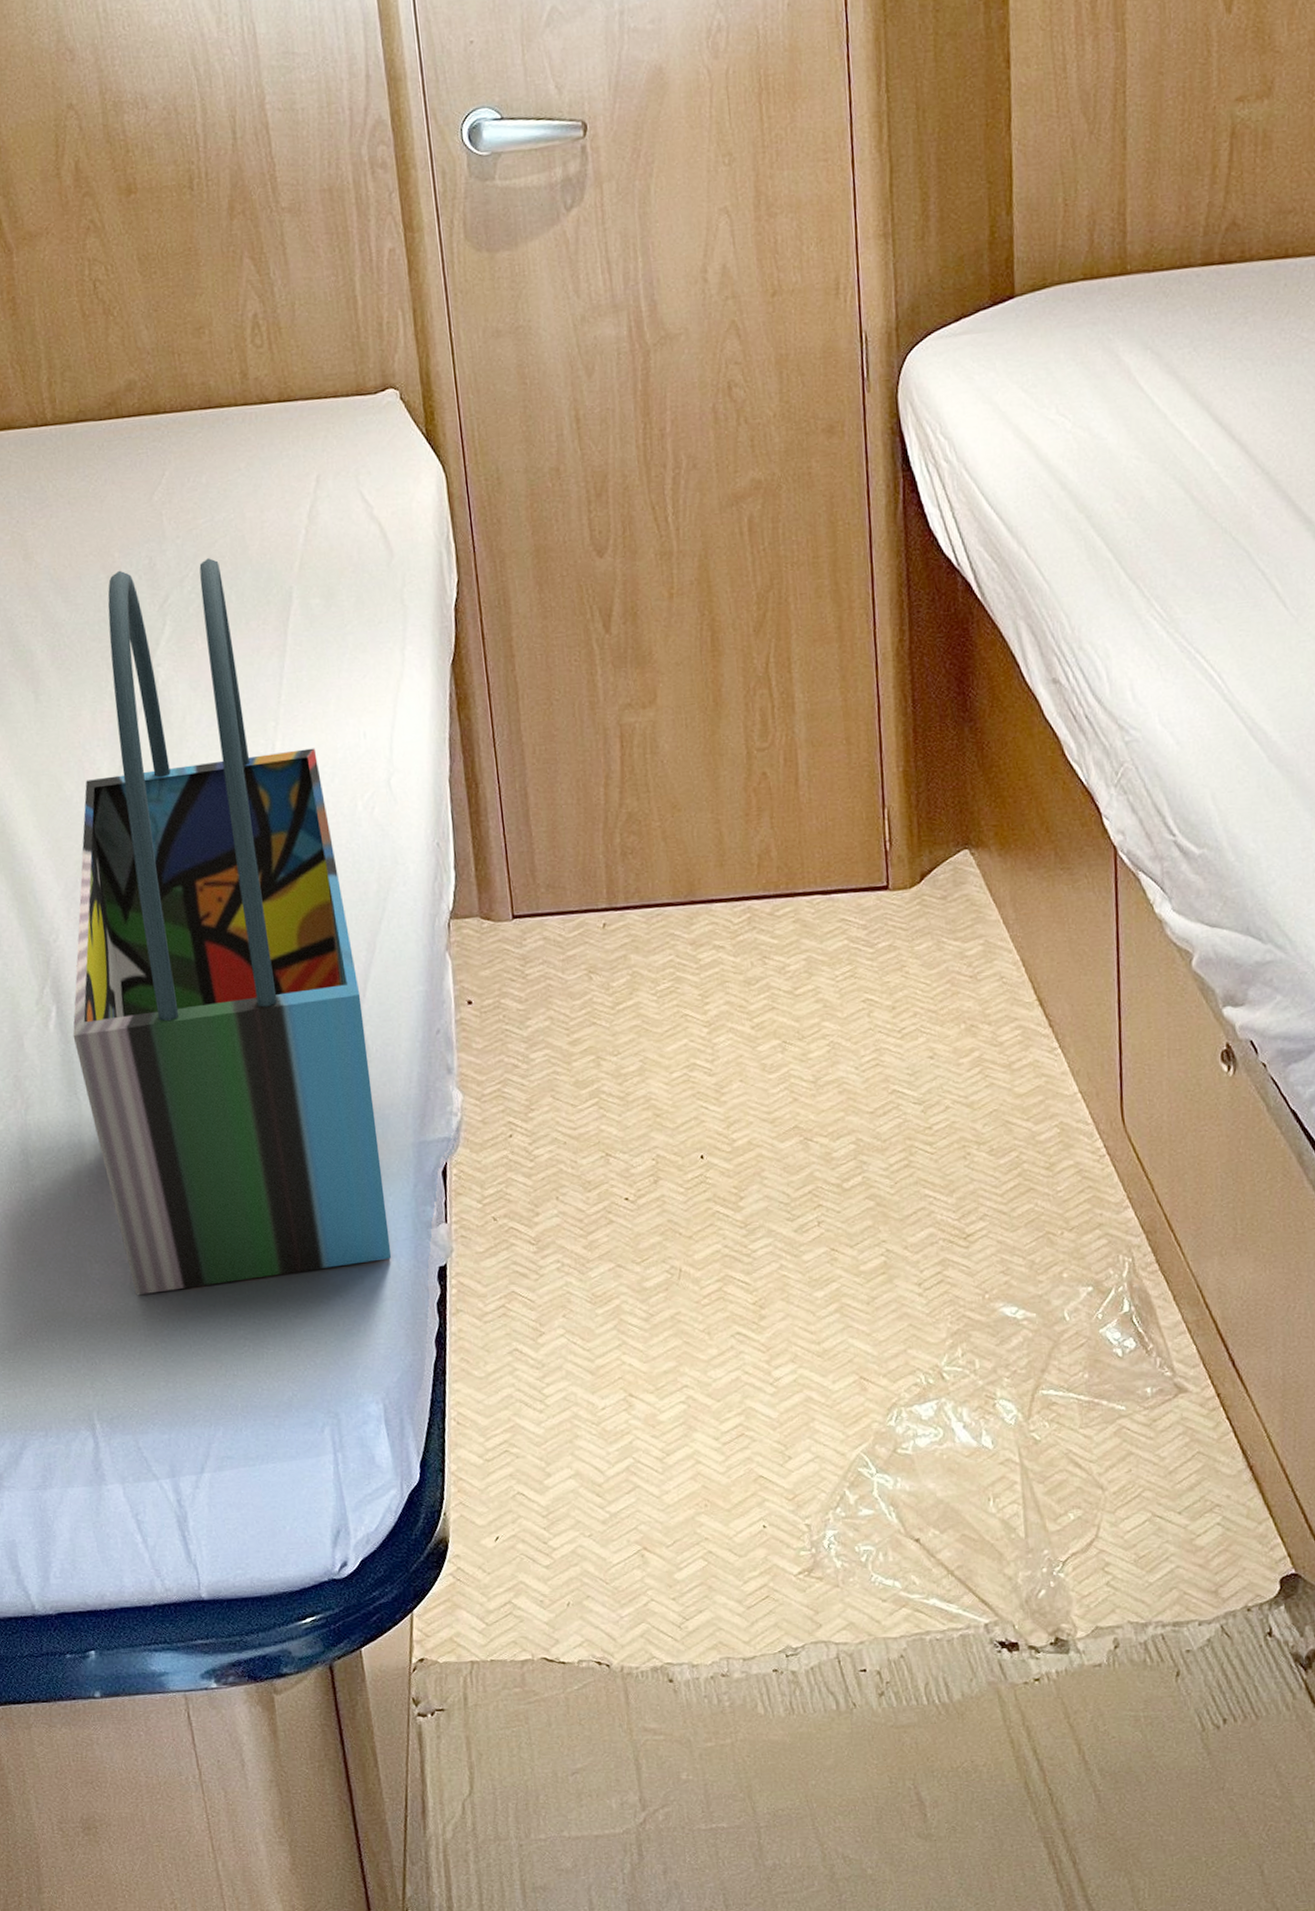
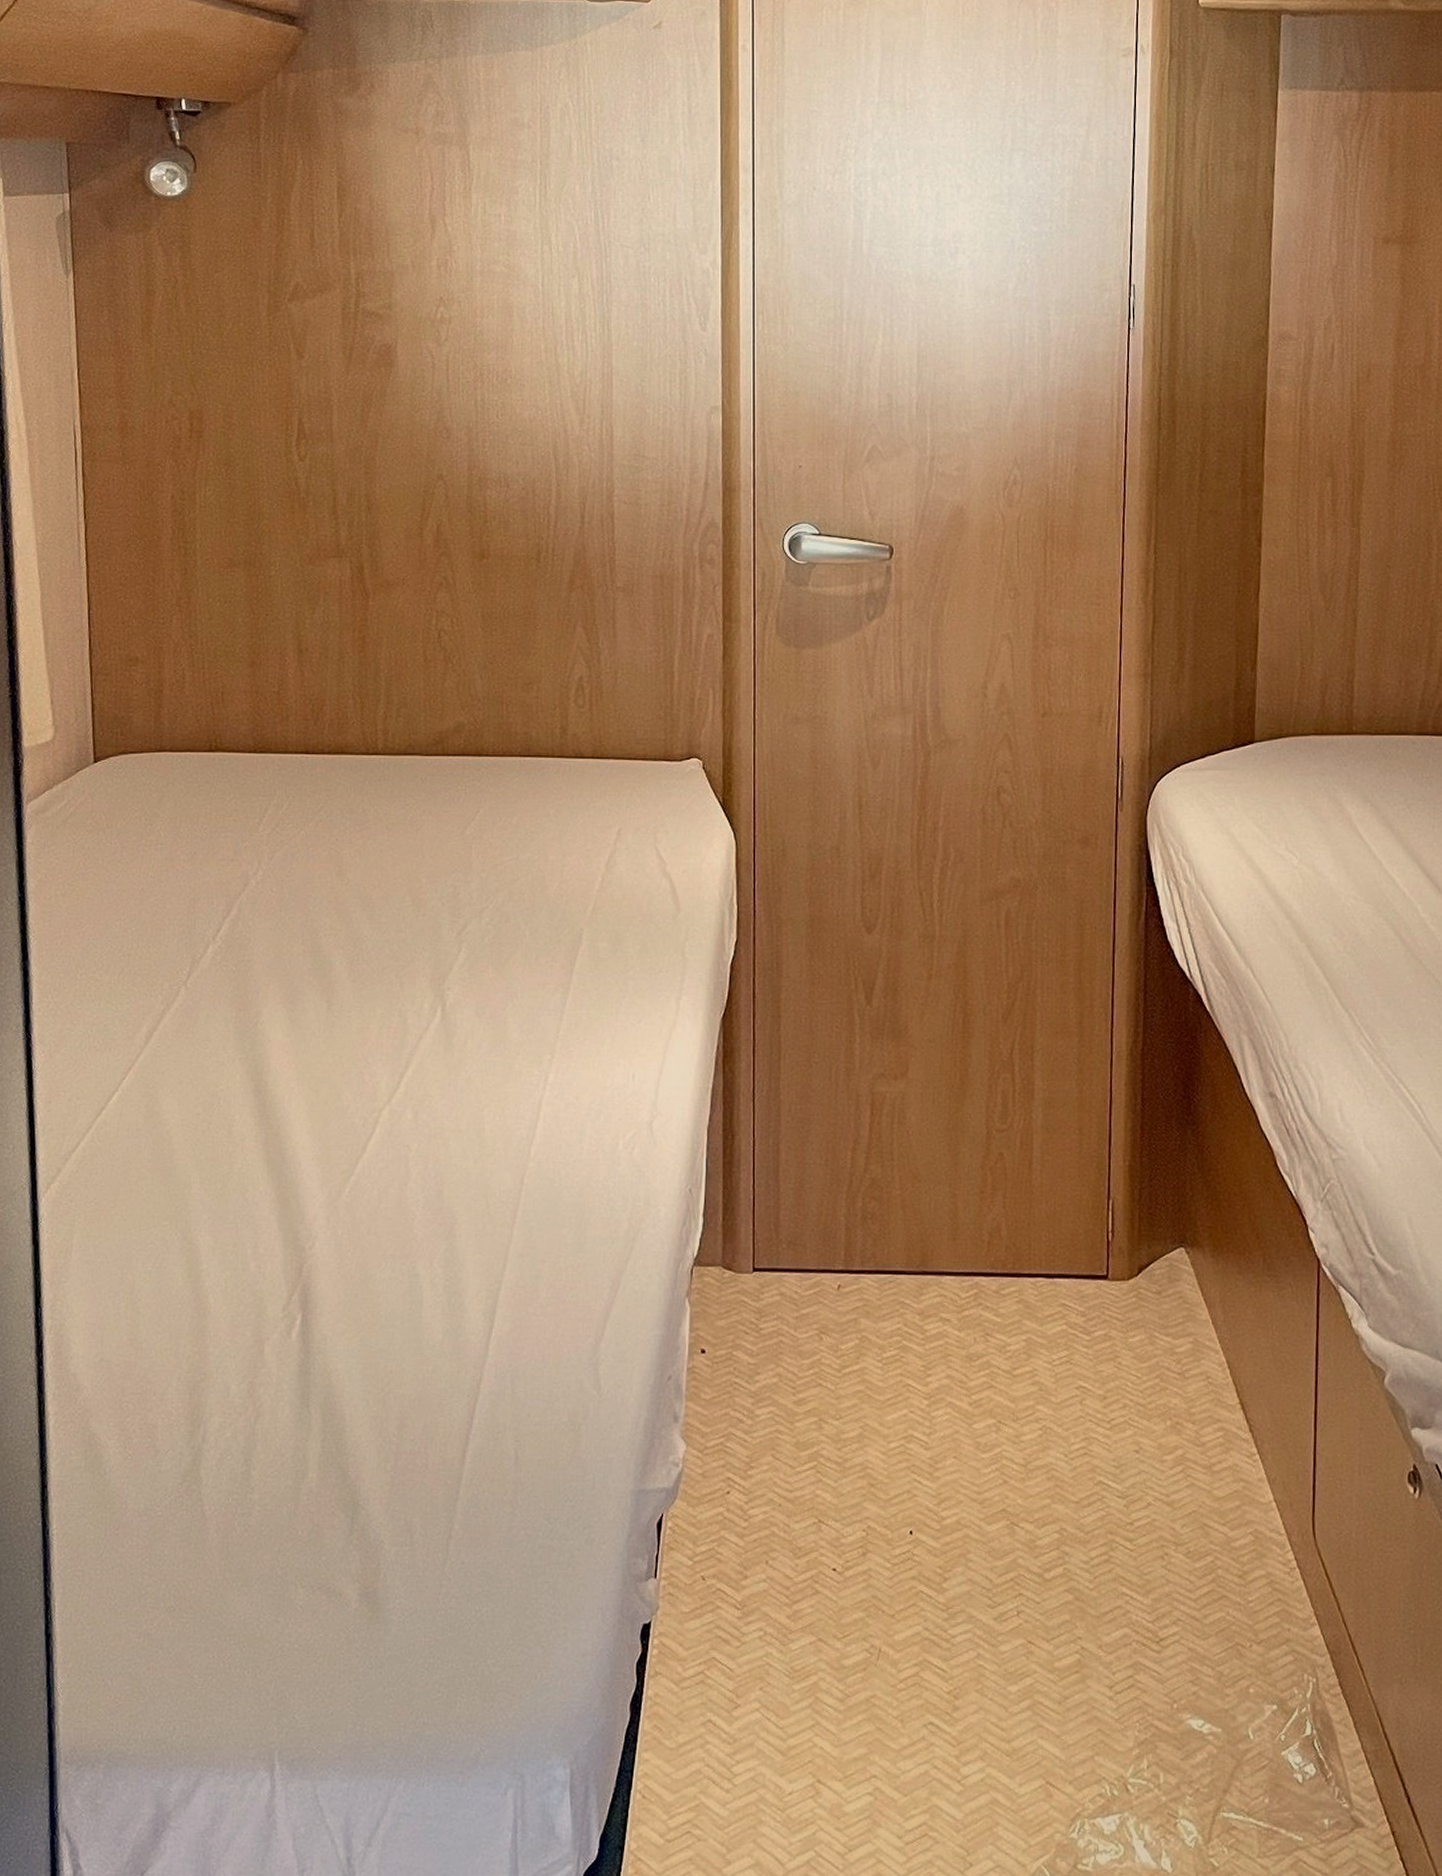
tote bag: present [72,558,392,1295] -> none [313,894,599,1626]

